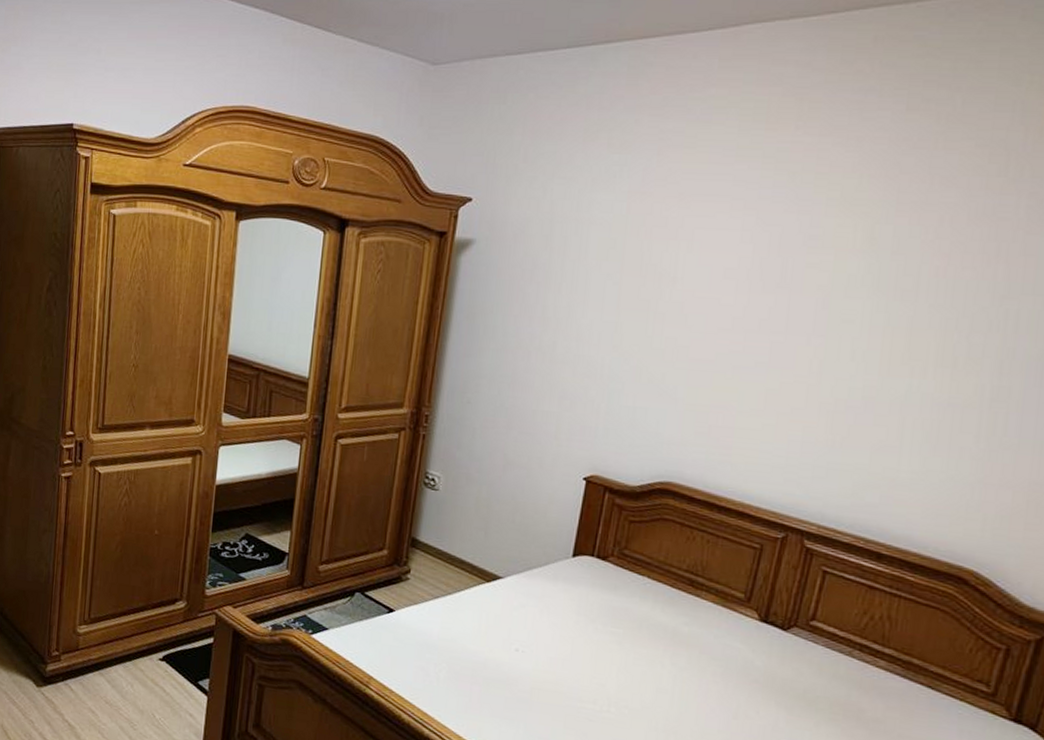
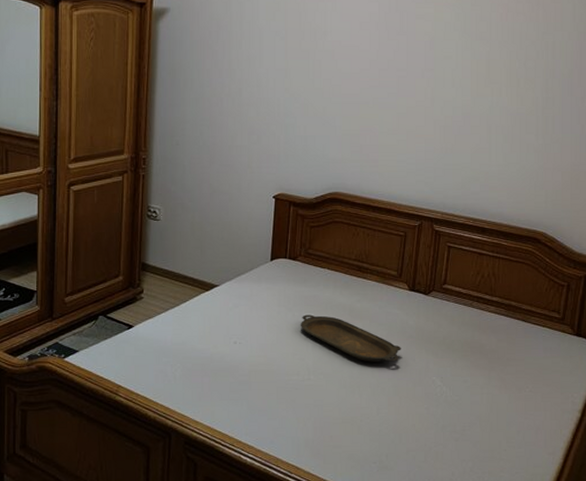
serving tray: none [604,630,741,710] -> present [301,314,402,362]

